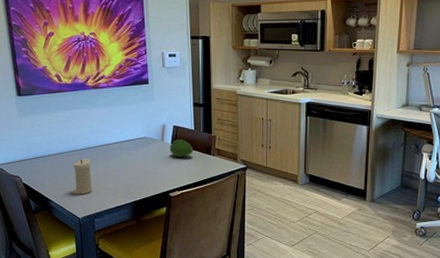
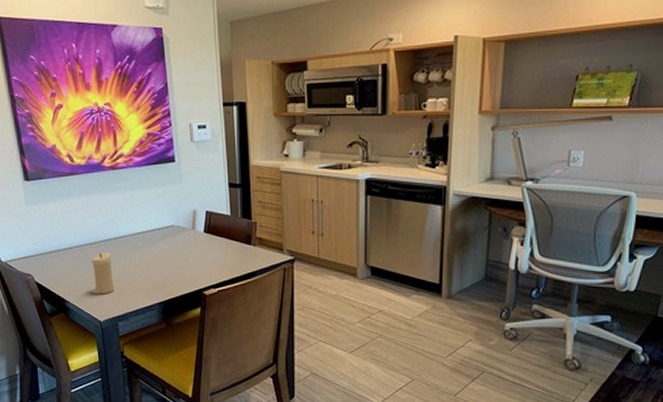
fruit: present [169,139,194,157] -> none [202,227,231,248]

